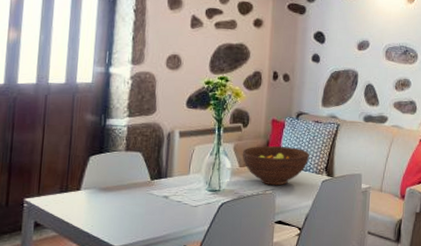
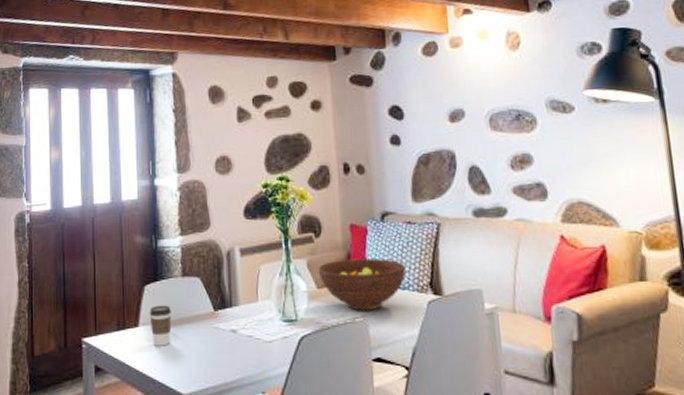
coffee cup: none [91,173,112,207] -> present [149,305,172,346]

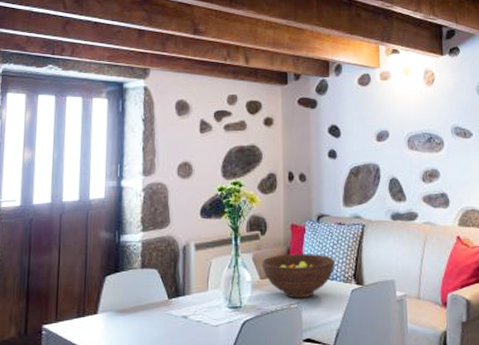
coffee cup: present [149,305,172,346] -> none [108,294,129,332]

